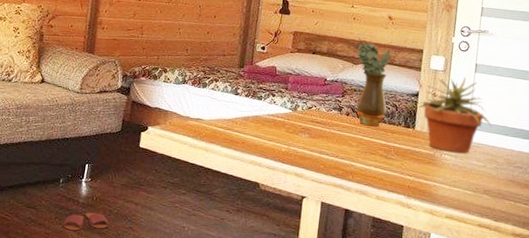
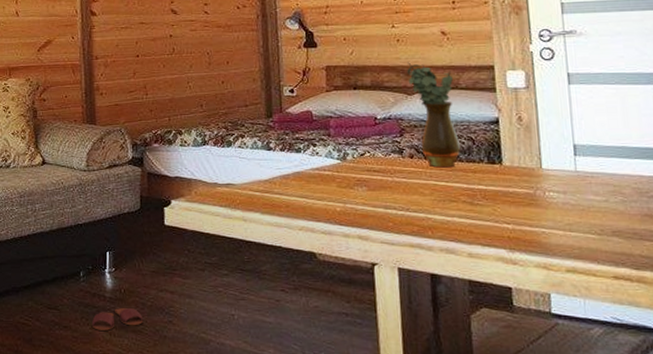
potted plant: present [418,77,492,154] -> none [500,91,606,188]

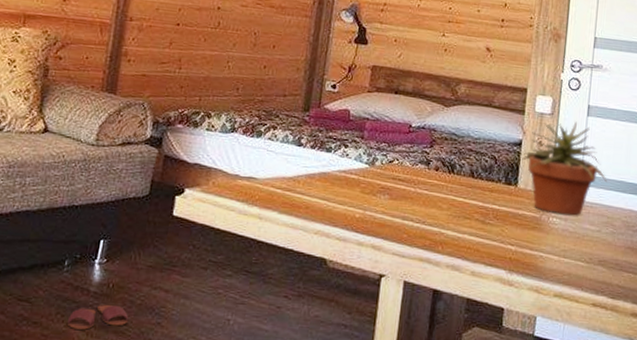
vase: present [406,62,460,168] -> none [447,73,489,184]
potted plant: none [500,91,606,188] -> present [521,121,607,216]

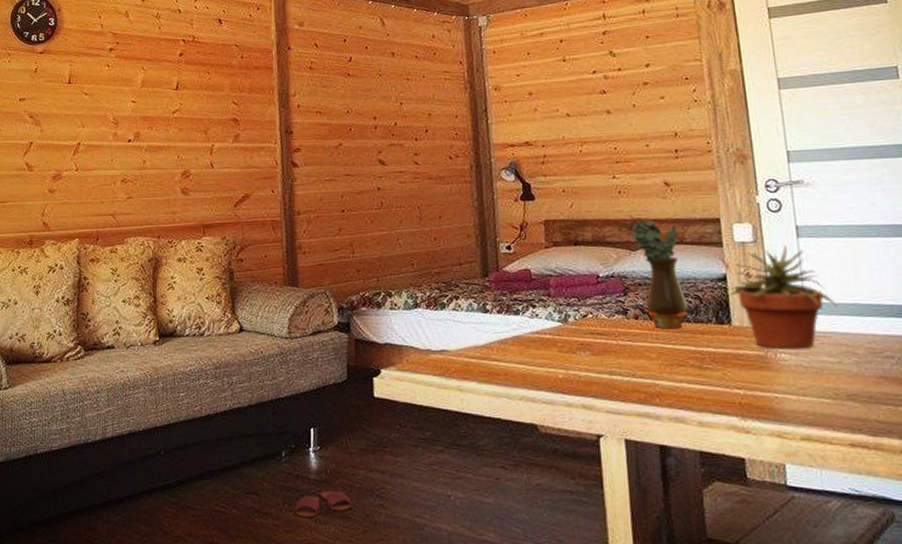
vase: none [447,73,489,184] -> present [629,215,687,329]

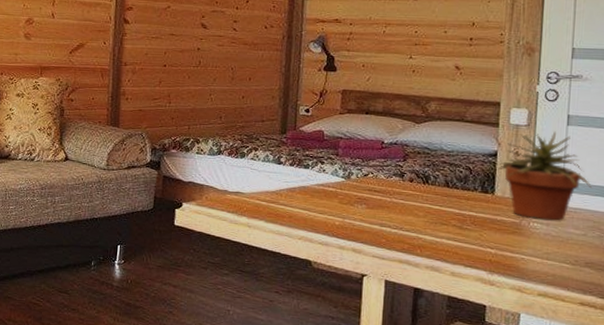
slippers: present [294,490,352,517] -> none [97,296,146,316]
vase: present [629,215,687,329] -> none [418,92,460,194]

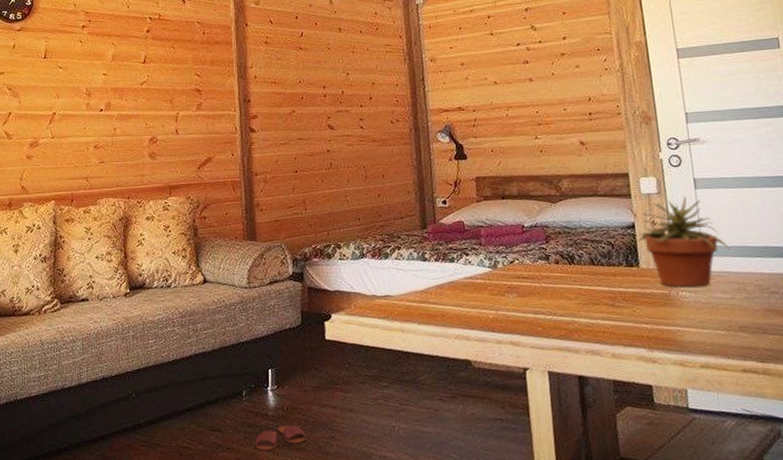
slippers: none [97,296,146,316] -> present [254,425,306,450]

